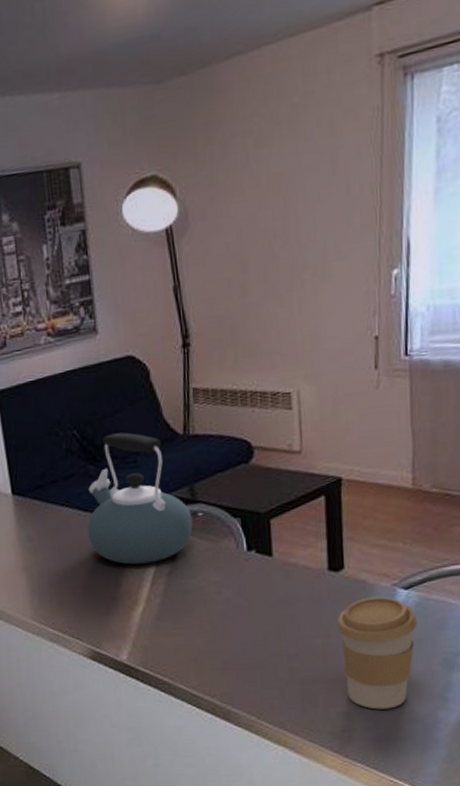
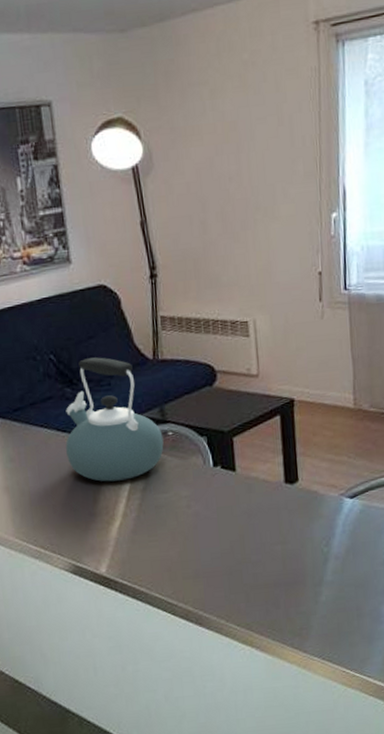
coffee cup: present [337,596,418,710] -> none [293,505,362,608]

